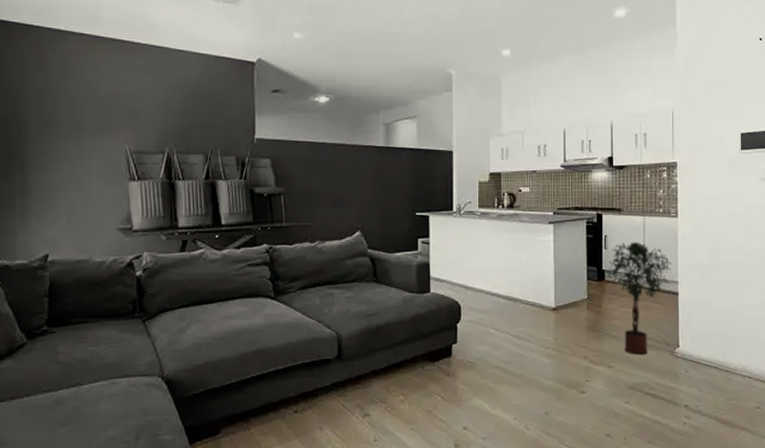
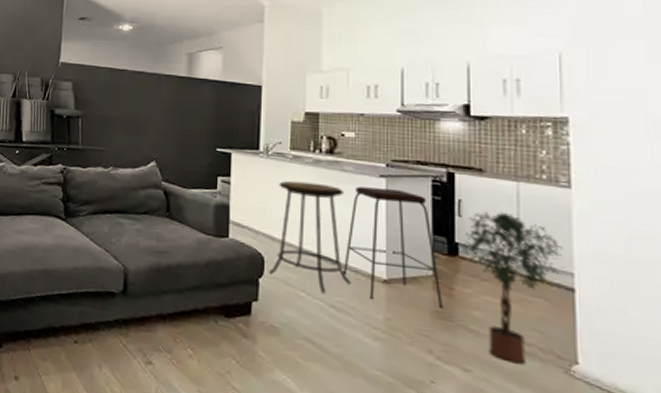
bar stool: none [465,234,529,327] -> present [269,180,352,294]
bar stool: none [523,233,595,326] -> present [344,186,444,310]

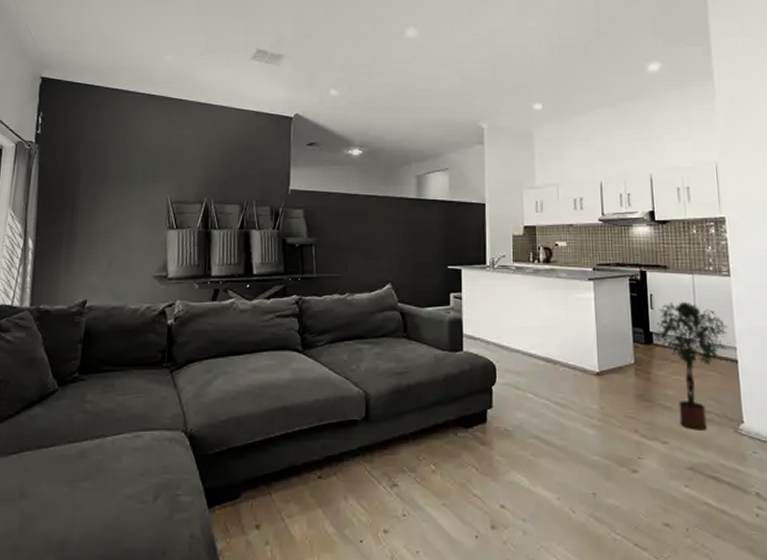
bar stool: present [269,180,352,294] -> none [500,290,571,393]
bar stool: present [344,186,444,310] -> none [563,291,645,393]

